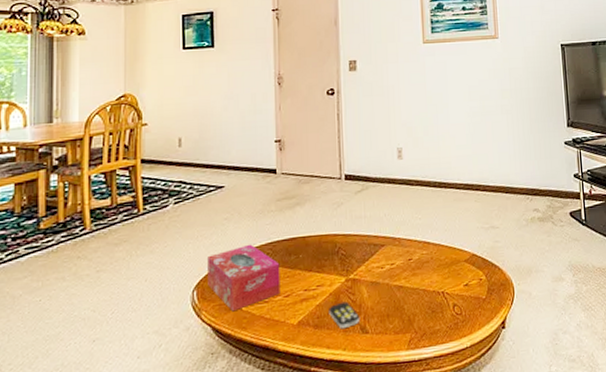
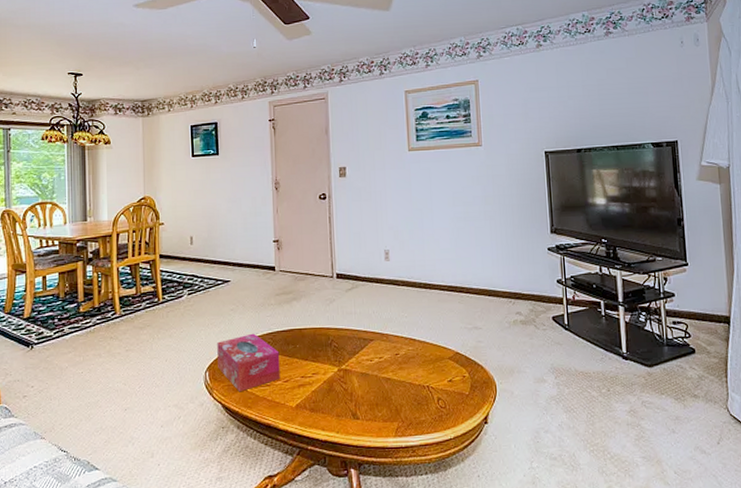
remote control: present [329,301,361,329] -> none [323,389,352,414]

